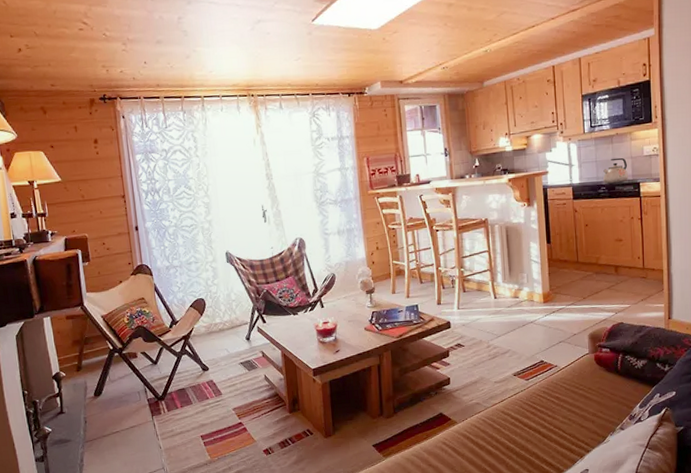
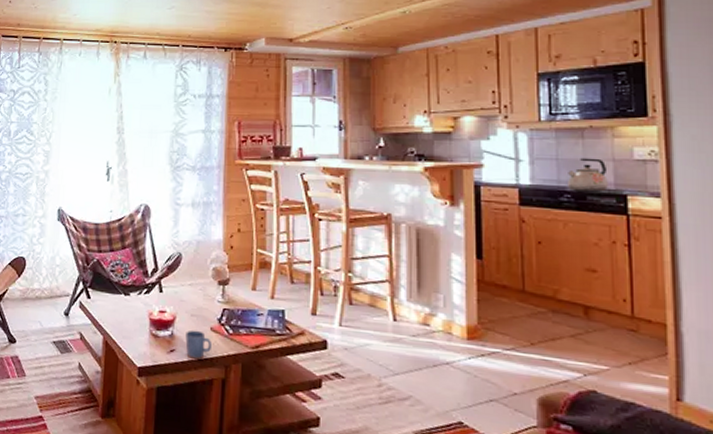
mug: none [346,332,368,354] -> present [185,330,213,359]

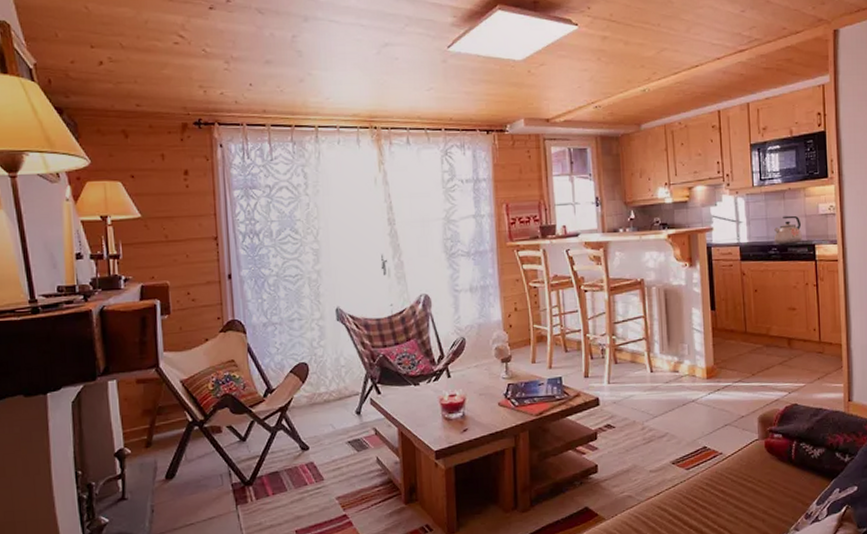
mug: present [185,330,213,359] -> none [476,407,502,434]

